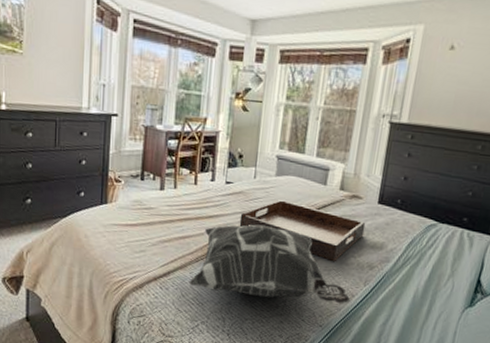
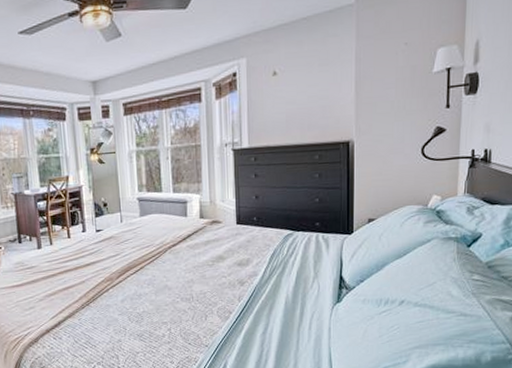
decorative pillow: present [188,224,350,304] -> none [79,263,228,332]
serving tray: present [239,200,366,261] -> none [114,237,230,284]

